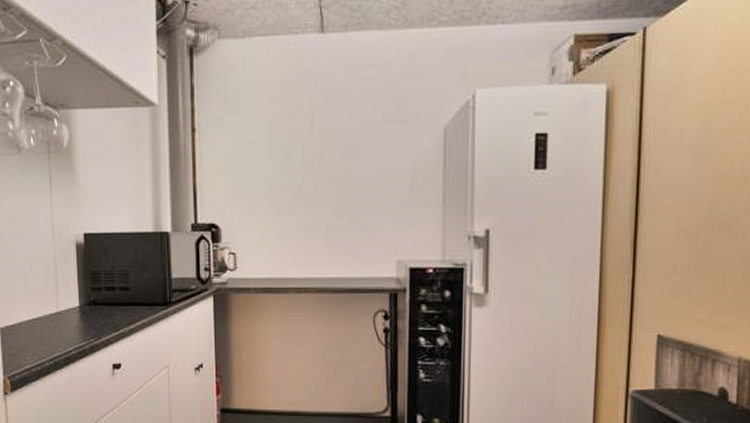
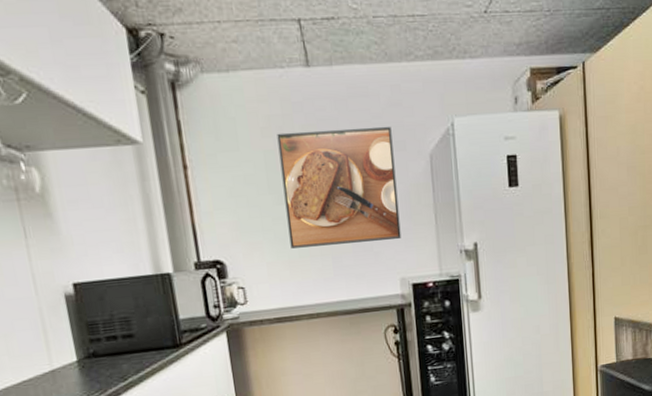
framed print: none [284,96,404,218] -> present [277,126,401,249]

